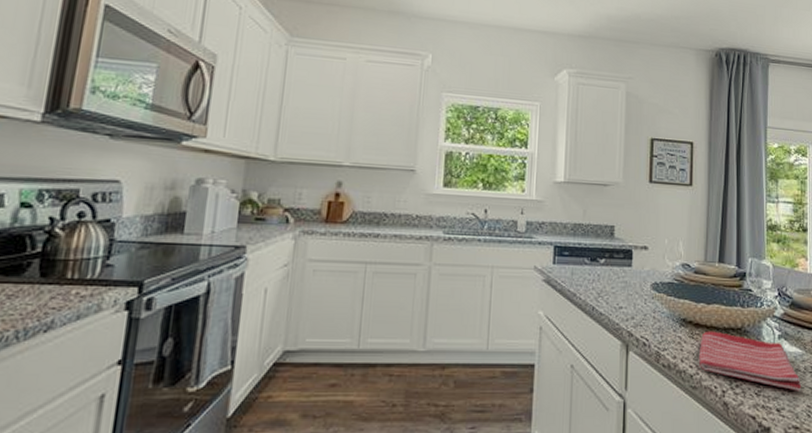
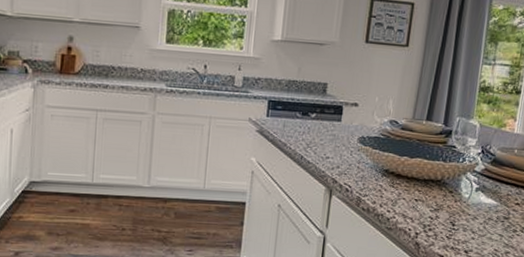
dish towel: present [698,331,802,391] -> none [396,181,492,237]

